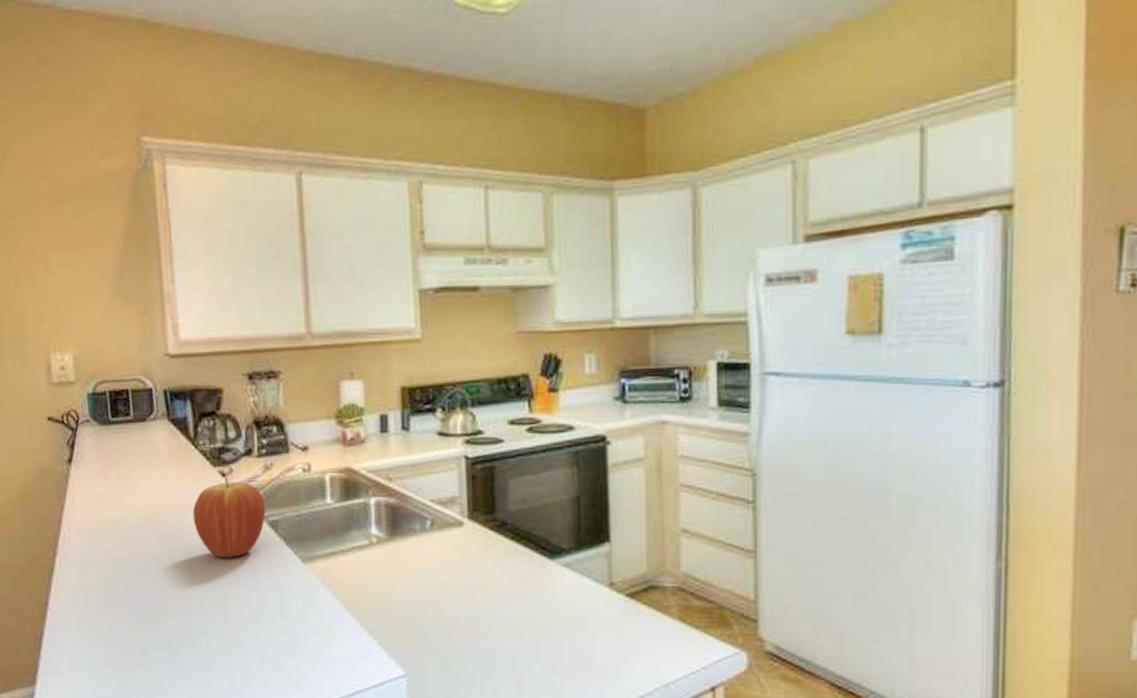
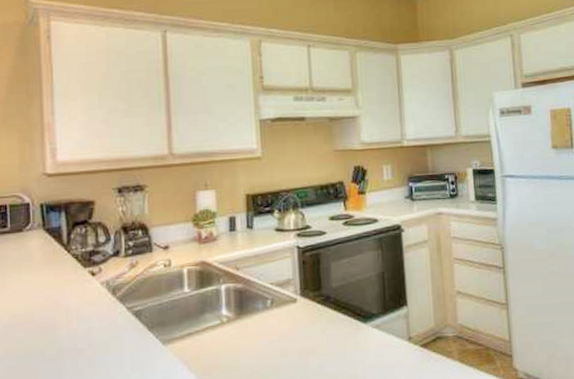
fruit: present [192,478,266,558] -> none [63,277,131,347]

